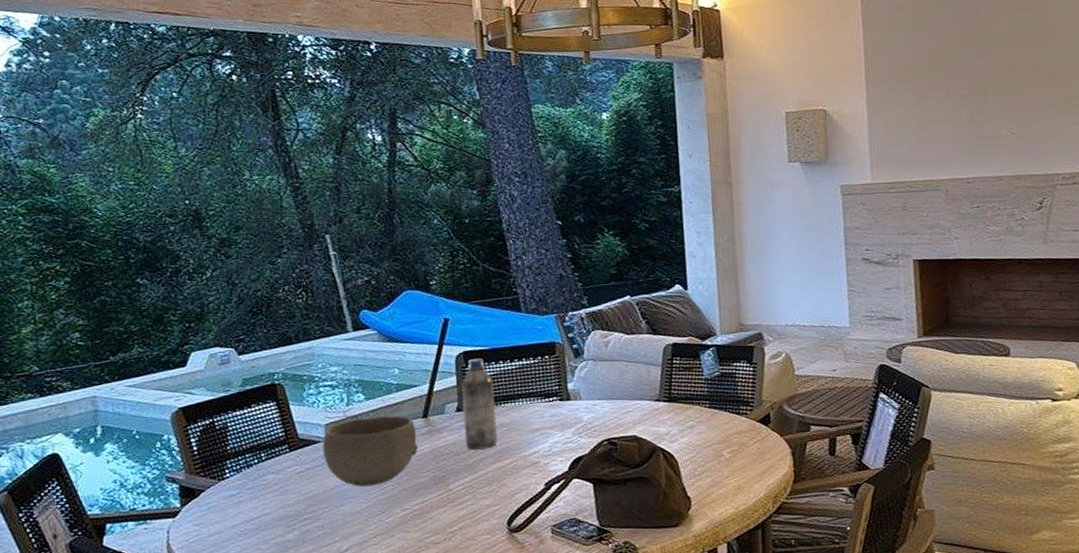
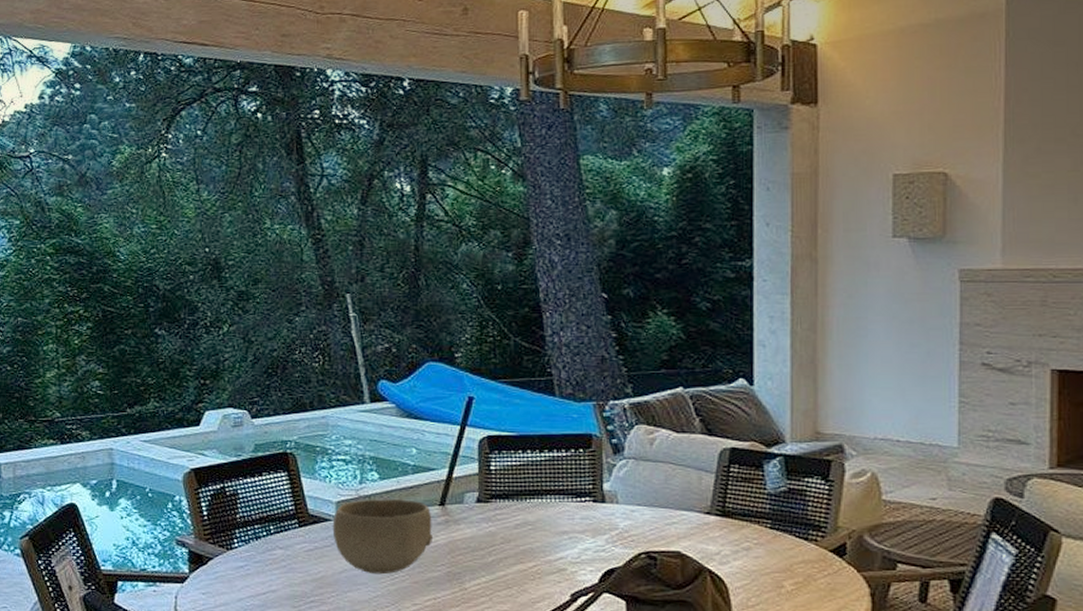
water bottle: present [461,358,498,450] -> none [484,445,520,548]

